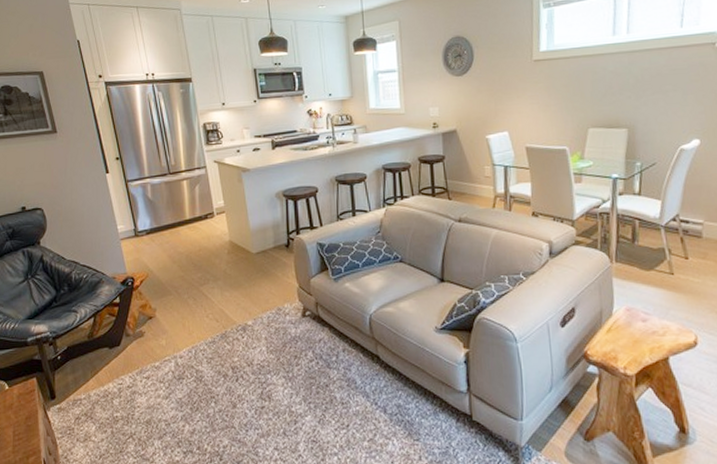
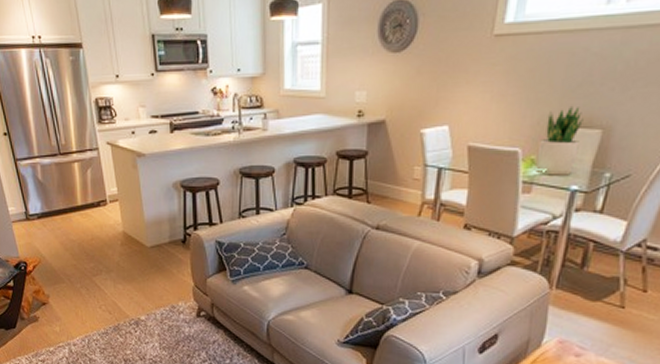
planter: none [581,111,613,168] -> present [535,105,583,176]

